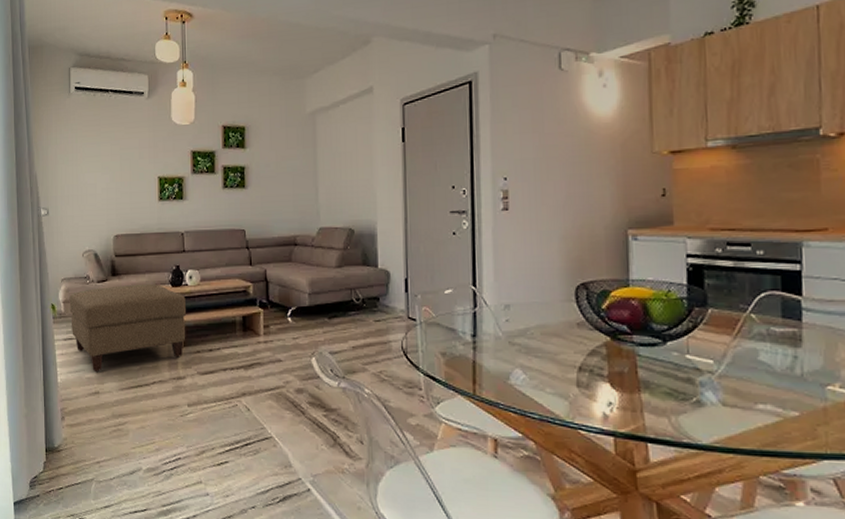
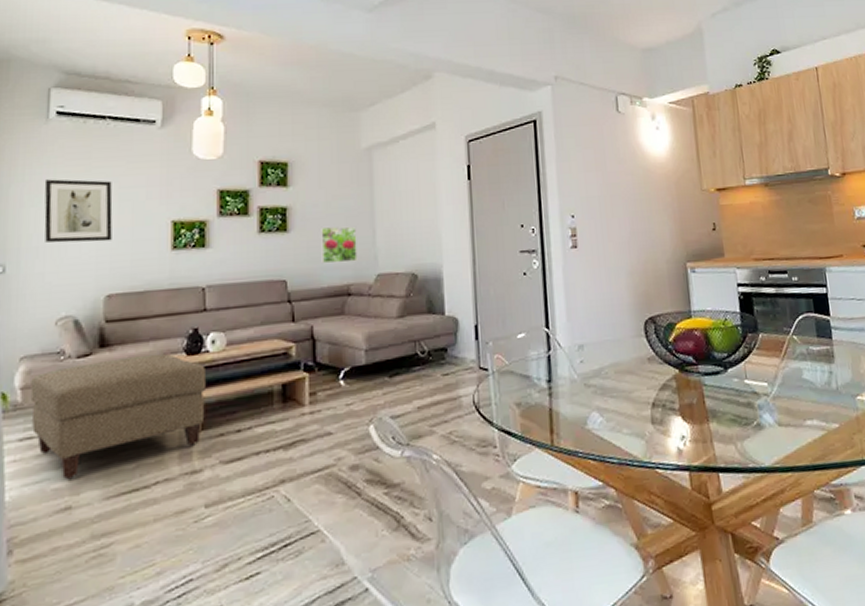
wall art: none [70,142,117,193] -> present [44,179,113,243]
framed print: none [272,184,303,217] -> present [321,226,358,263]

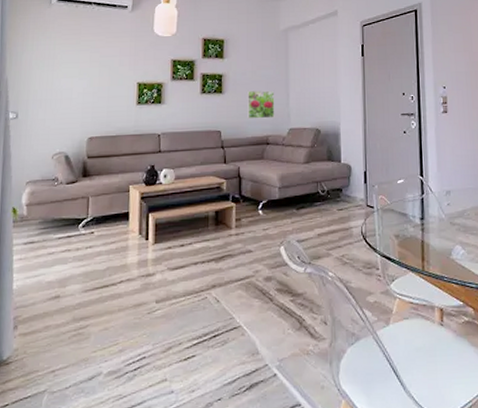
ottoman: present [30,354,205,480] -> none [33,183,159,276]
wall art: present [44,179,113,243] -> none [46,49,95,97]

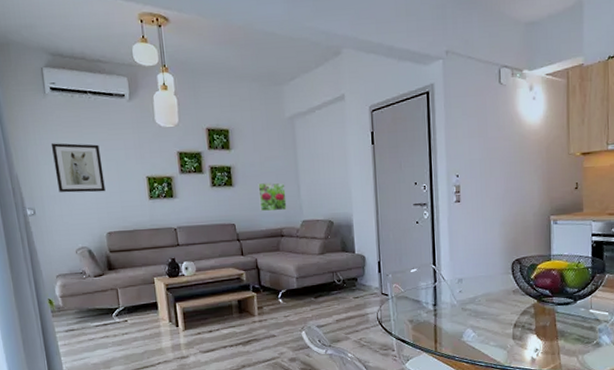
wall art: none [46,49,95,97] -> present [51,143,106,193]

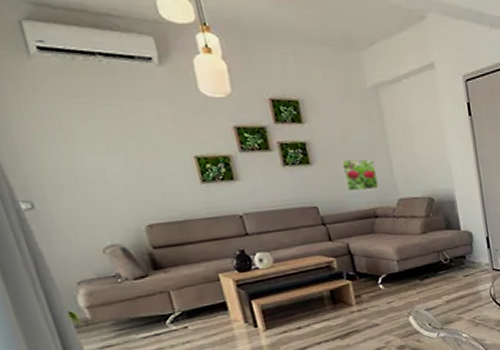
wall art: present [51,143,106,193] -> none [47,117,138,180]

